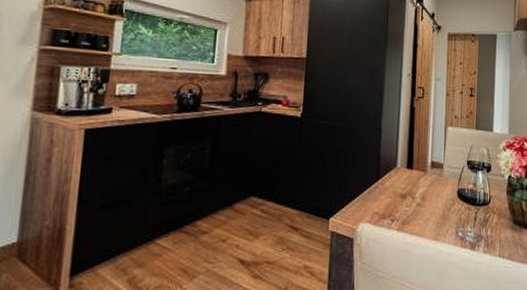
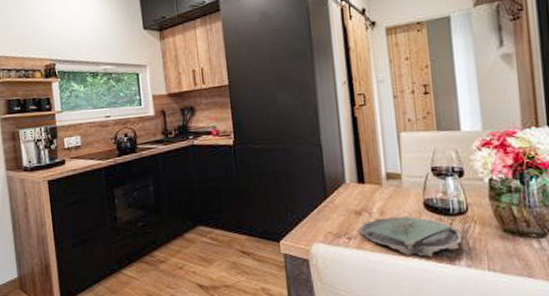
plate: none [402,197,484,242] -> present [359,210,462,257]

